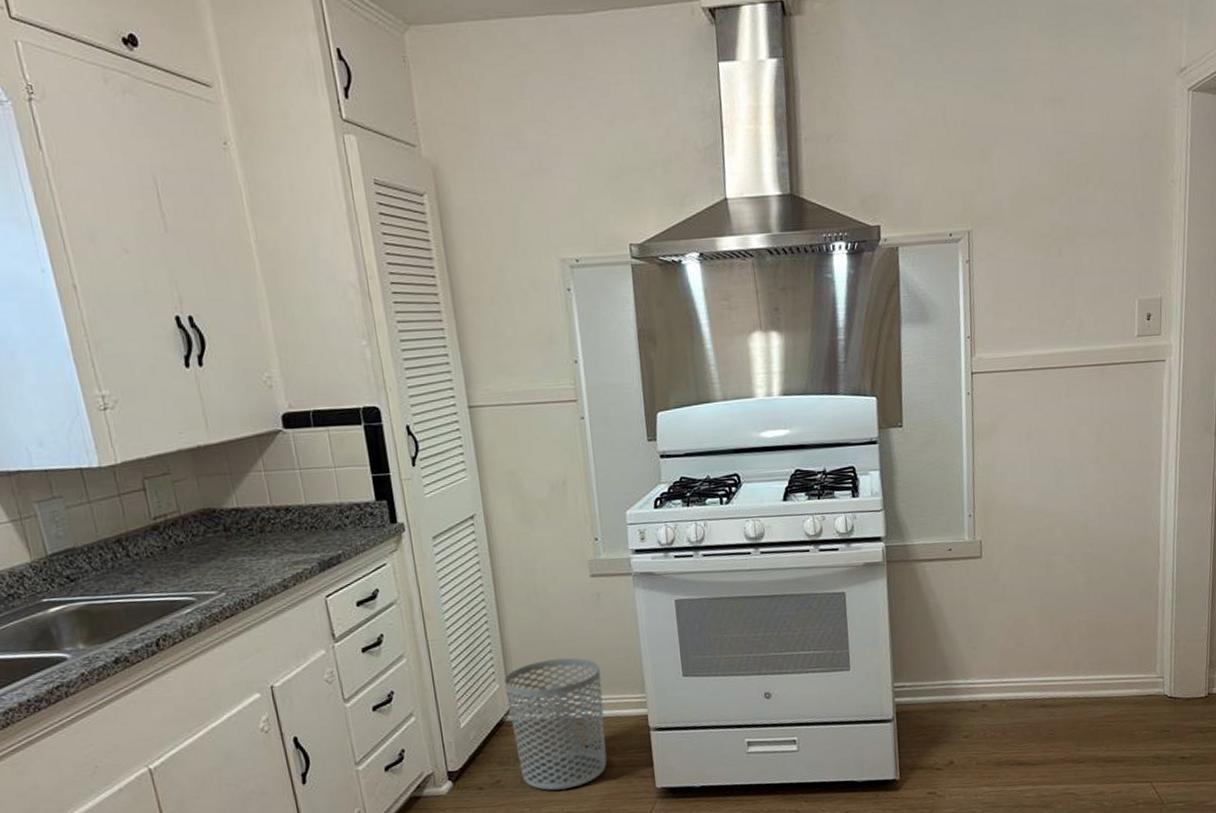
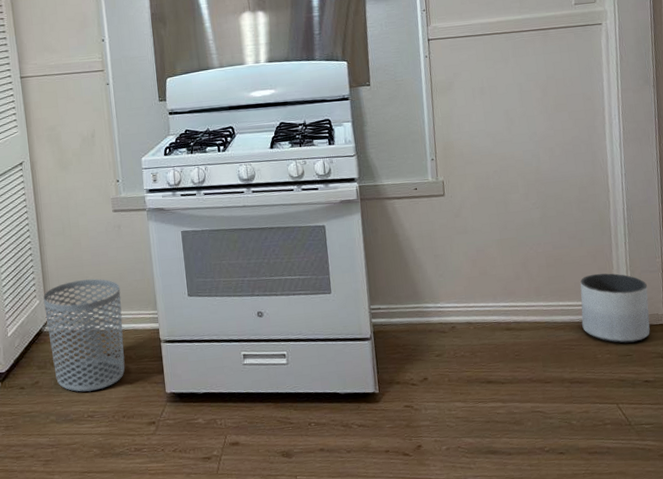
planter: none [1121,643,1191,718] -> present [580,273,650,343]

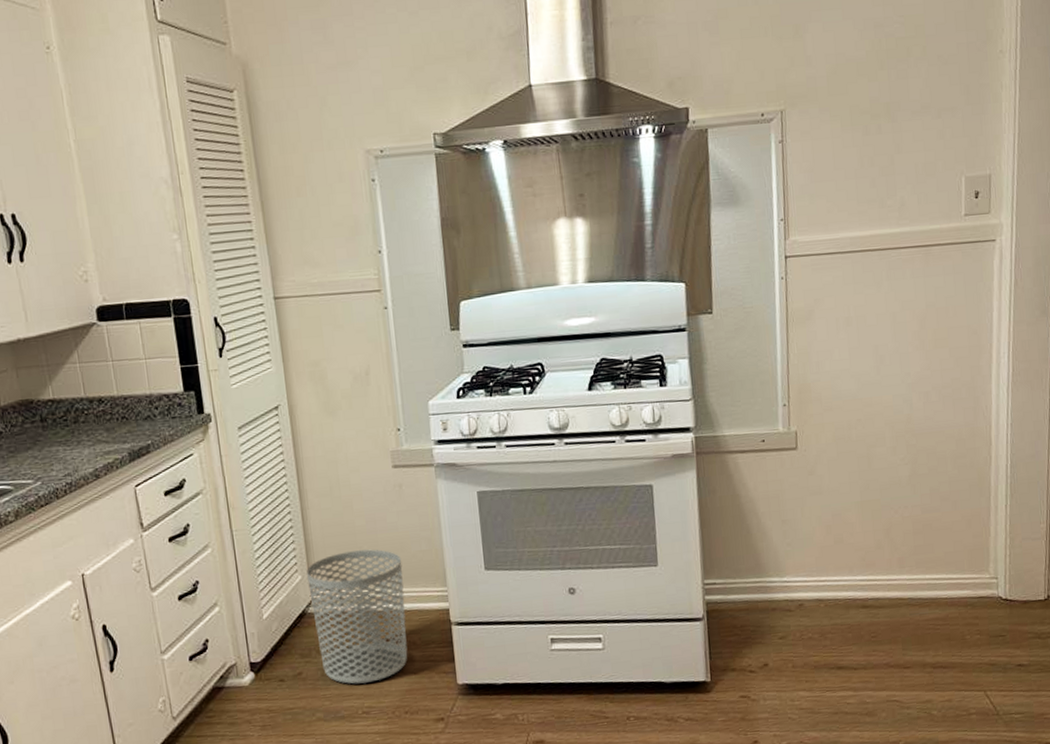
planter: present [580,273,650,343] -> none [950,541,1029,622]

